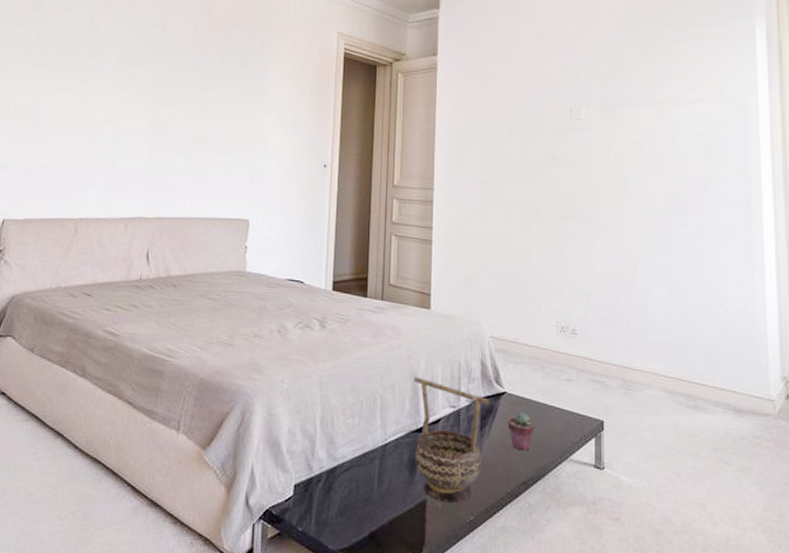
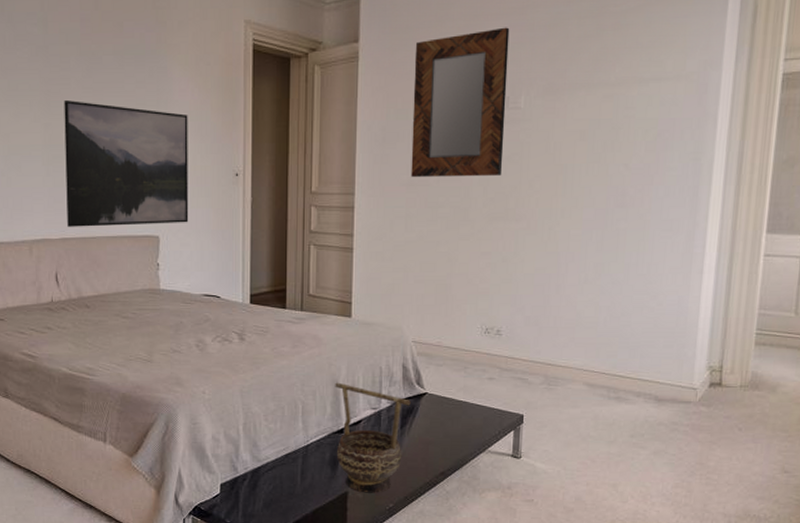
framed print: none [163,92,283,209] -> present [64,101,189,227]
home mirror: none [485,50,569,180] -> present [410,27,510,177]
potted succulent: present [507,412,535,451] -> none [427,410,455,445]

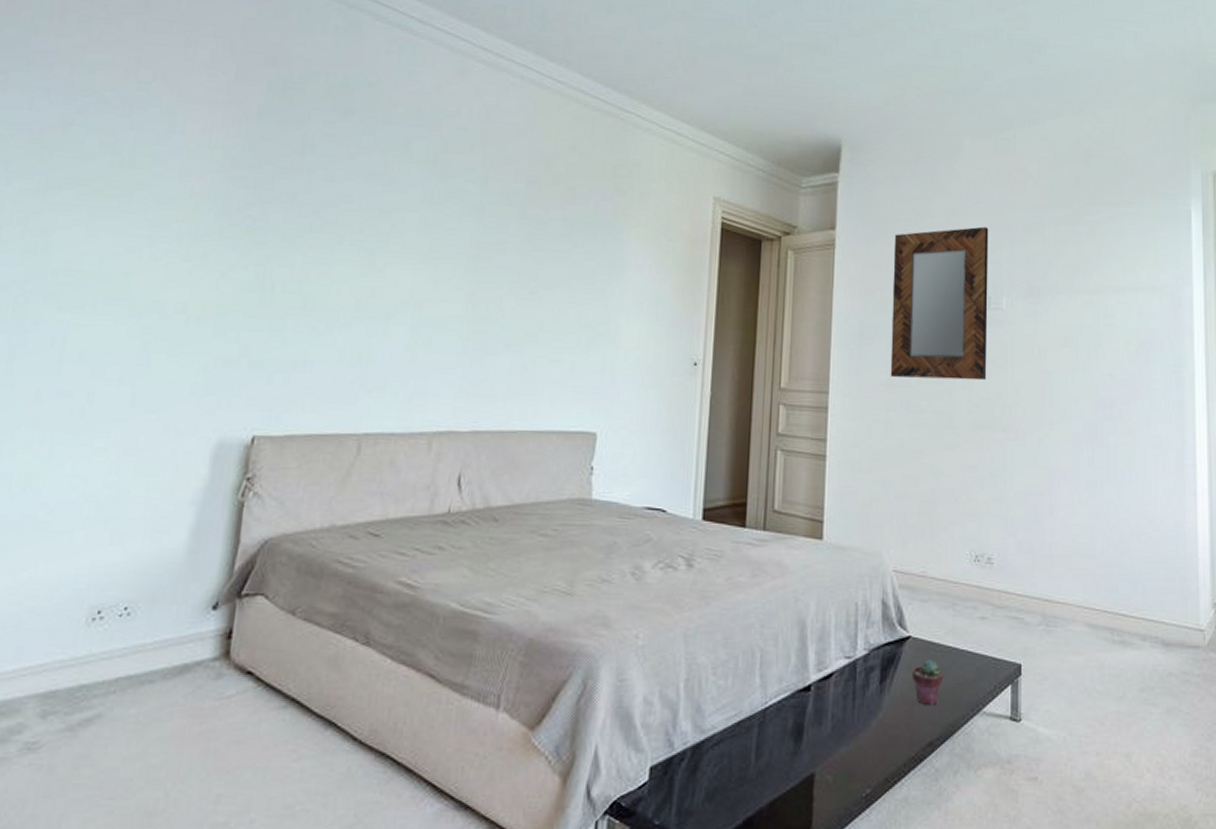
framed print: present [64,101,189,227] -> none [482,268,643,419]
decorative bowl: present [335,382,411,493] -> none [801,623,892,774]
potted succulent: none [427,410,455,445] -> present [911,659,944,706]

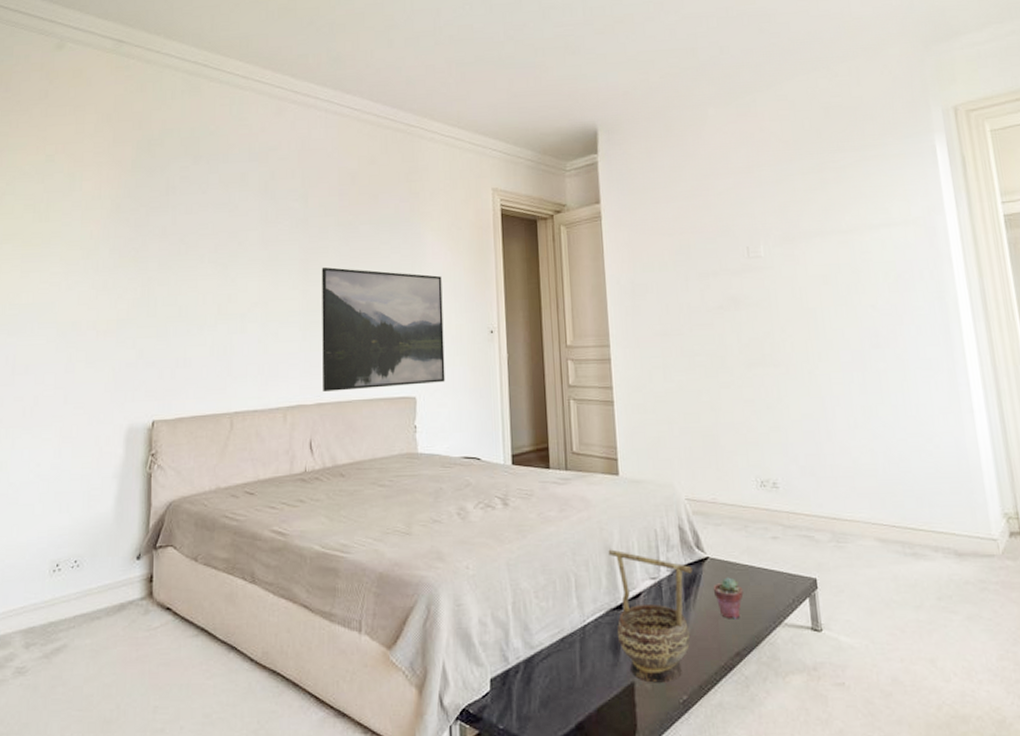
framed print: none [482,268,643,419] -> present [321,267,445,392]
decorative bowl: none [801,623,892,774] -> present [608,549,692,683]
home mirror: present [890,226,989,381] -> none [653,184,754,327]

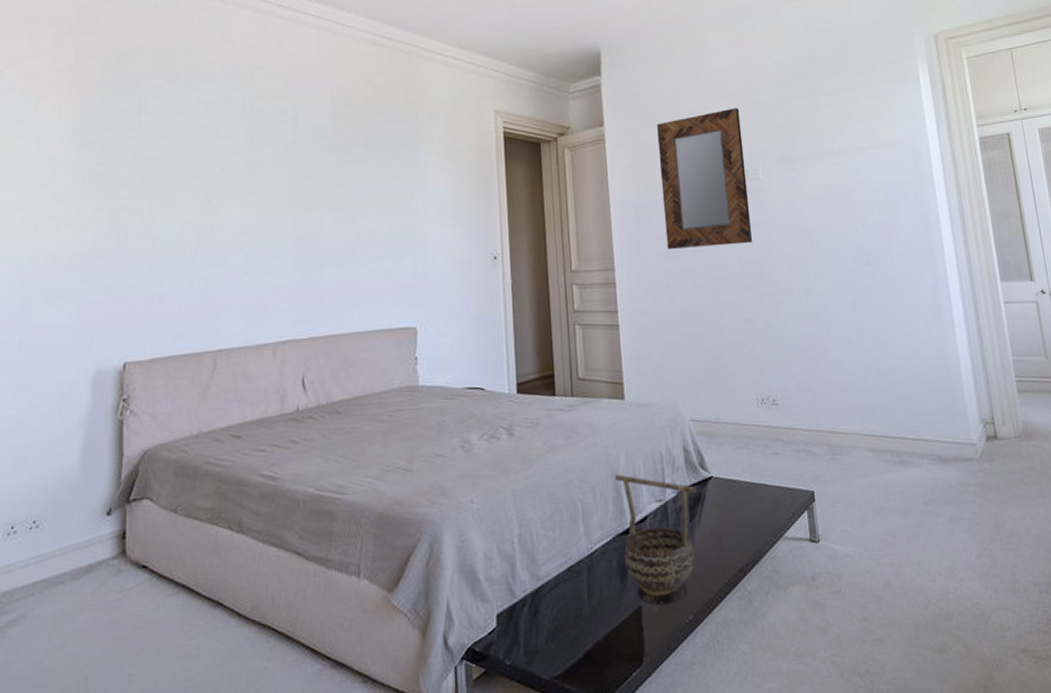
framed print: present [321,267,445,392] -> none [313,193,447,325]
home mirror: none [653,184,754,327] -> present [656,107,753,249]
potted succulent: present [713,577,744,619] -> none [717,495,746,536]

